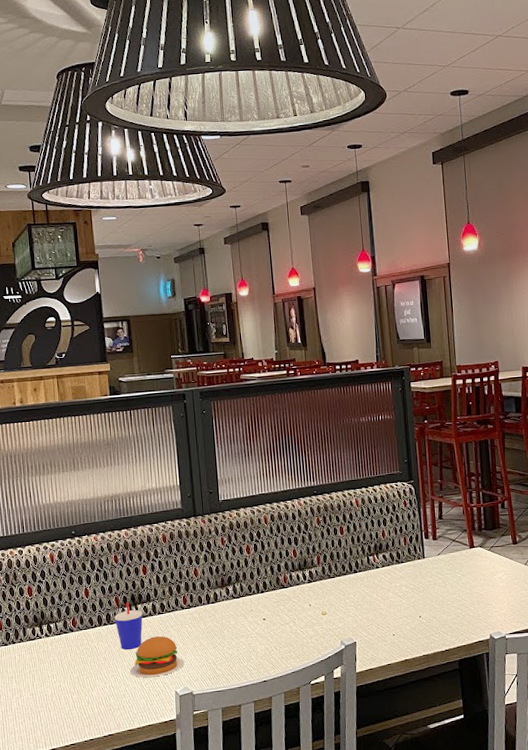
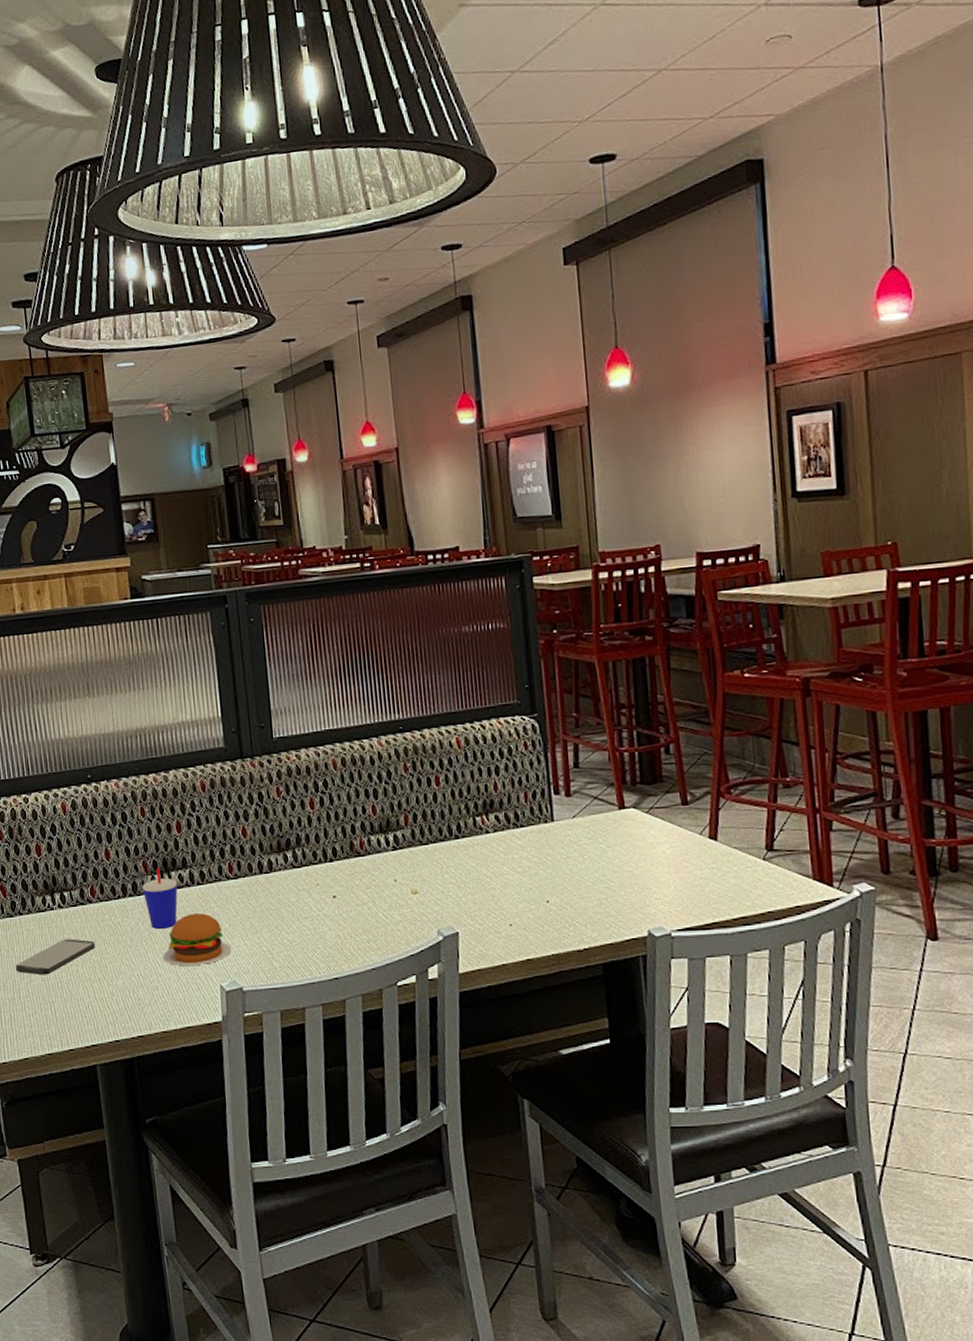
smartphone: none [8,660,75,691] -> present [15,939,95,975]

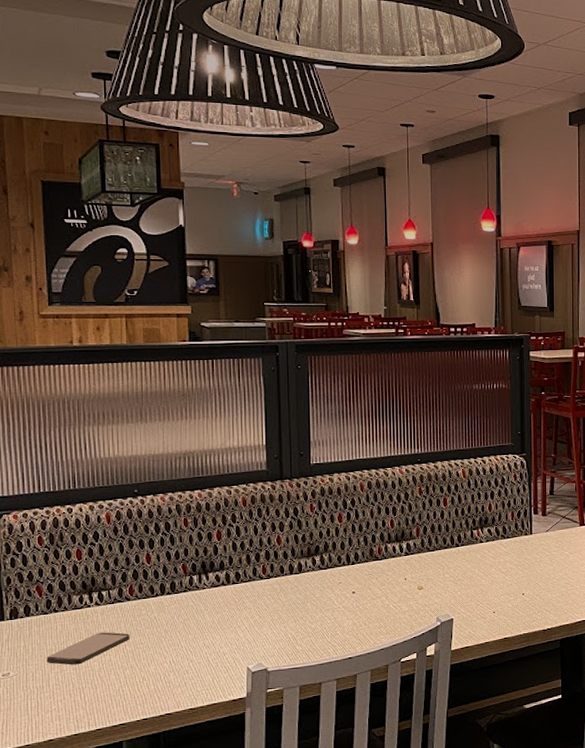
beverage cup: present [142,868,178,929] -> none [180,570,214,622]
burger: present [163,913,232,967] -> none [195,608,260,653]

